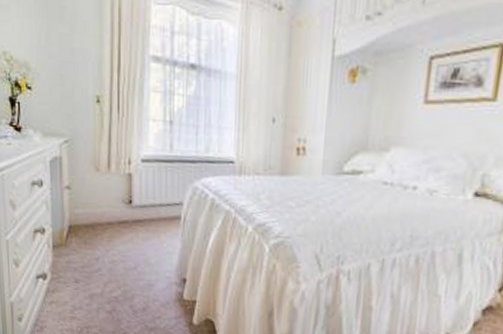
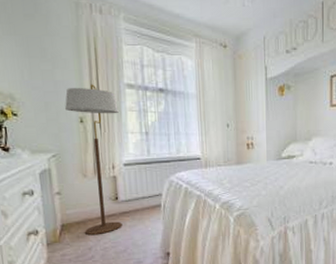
floor lamp: none [82,54,140,244] -> present [65,84,122,236]

